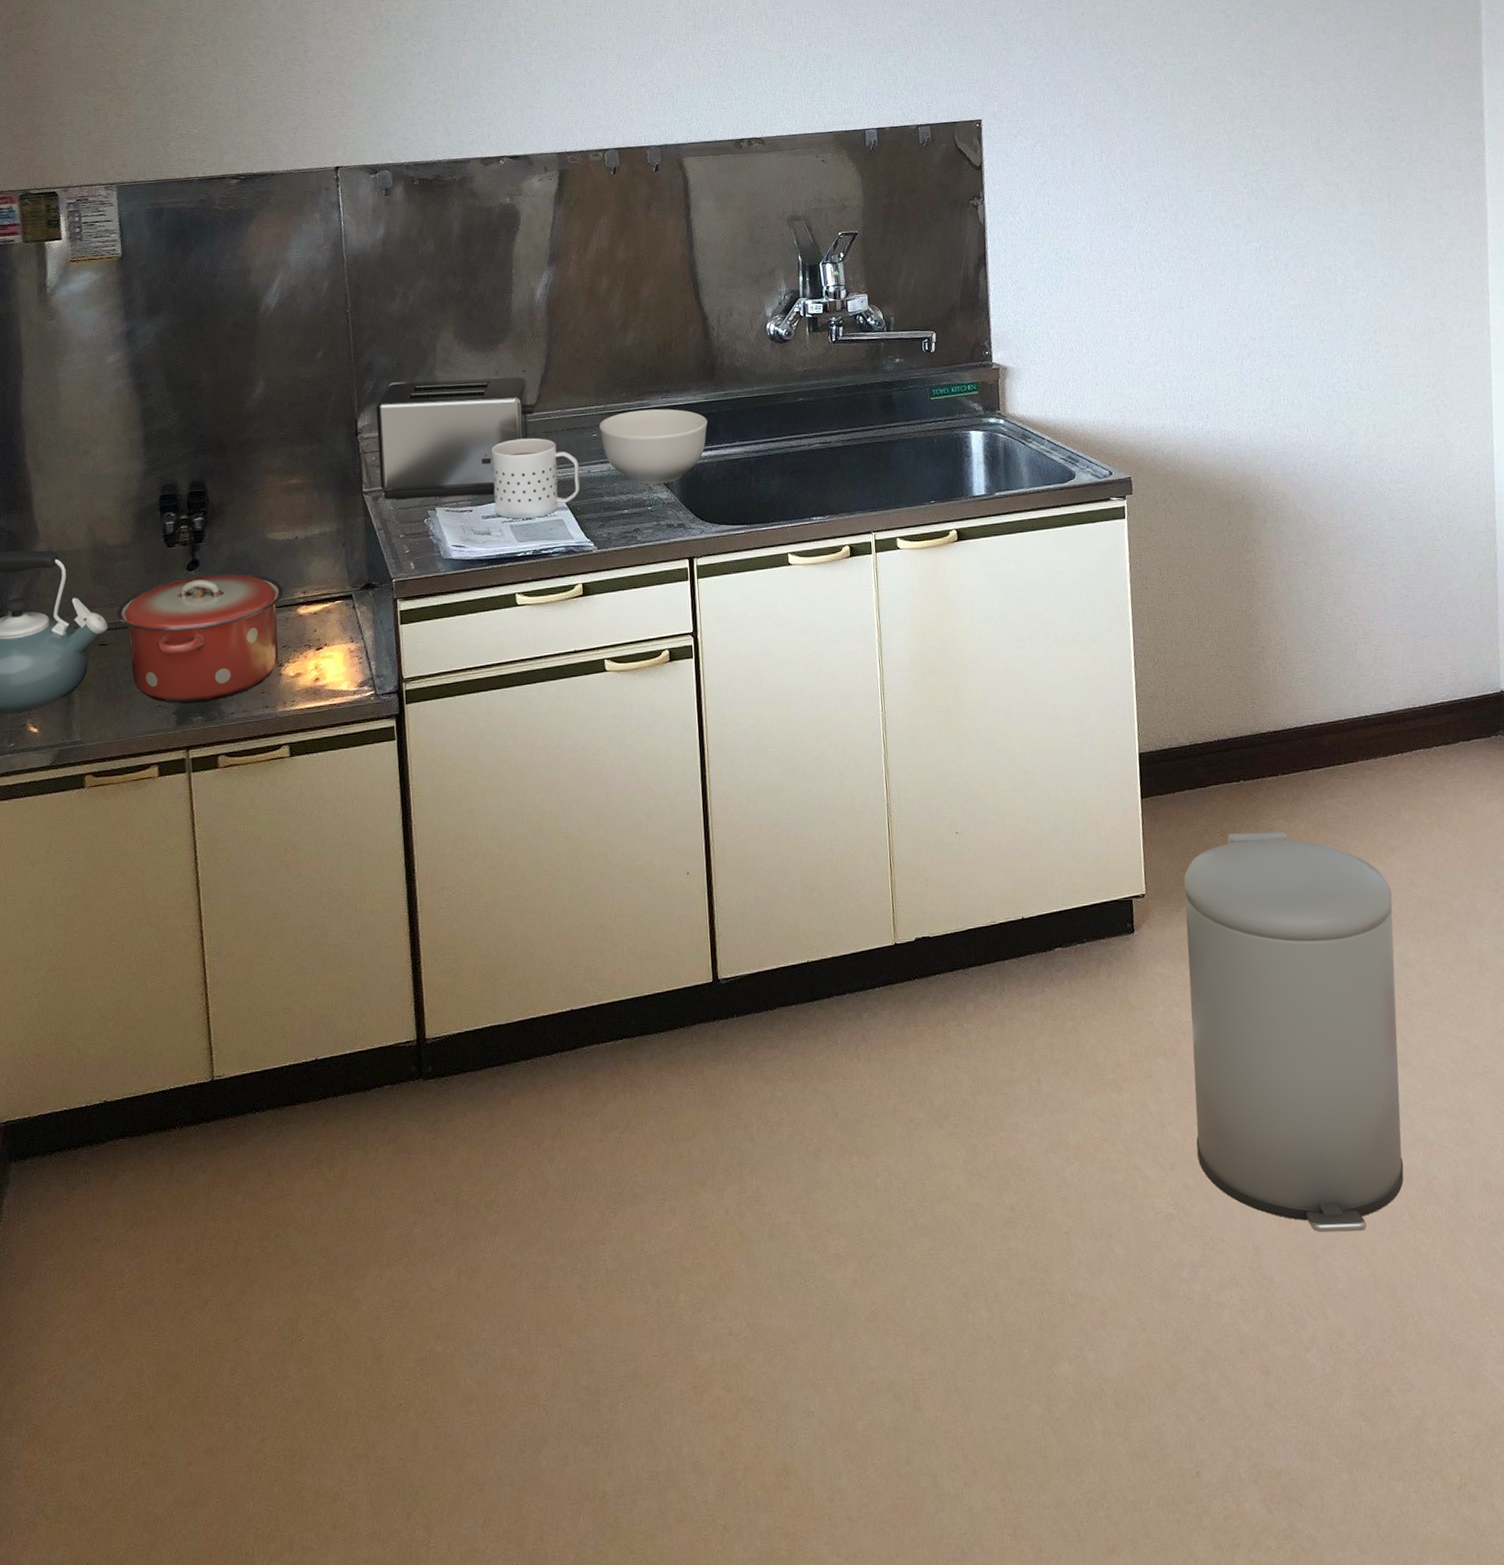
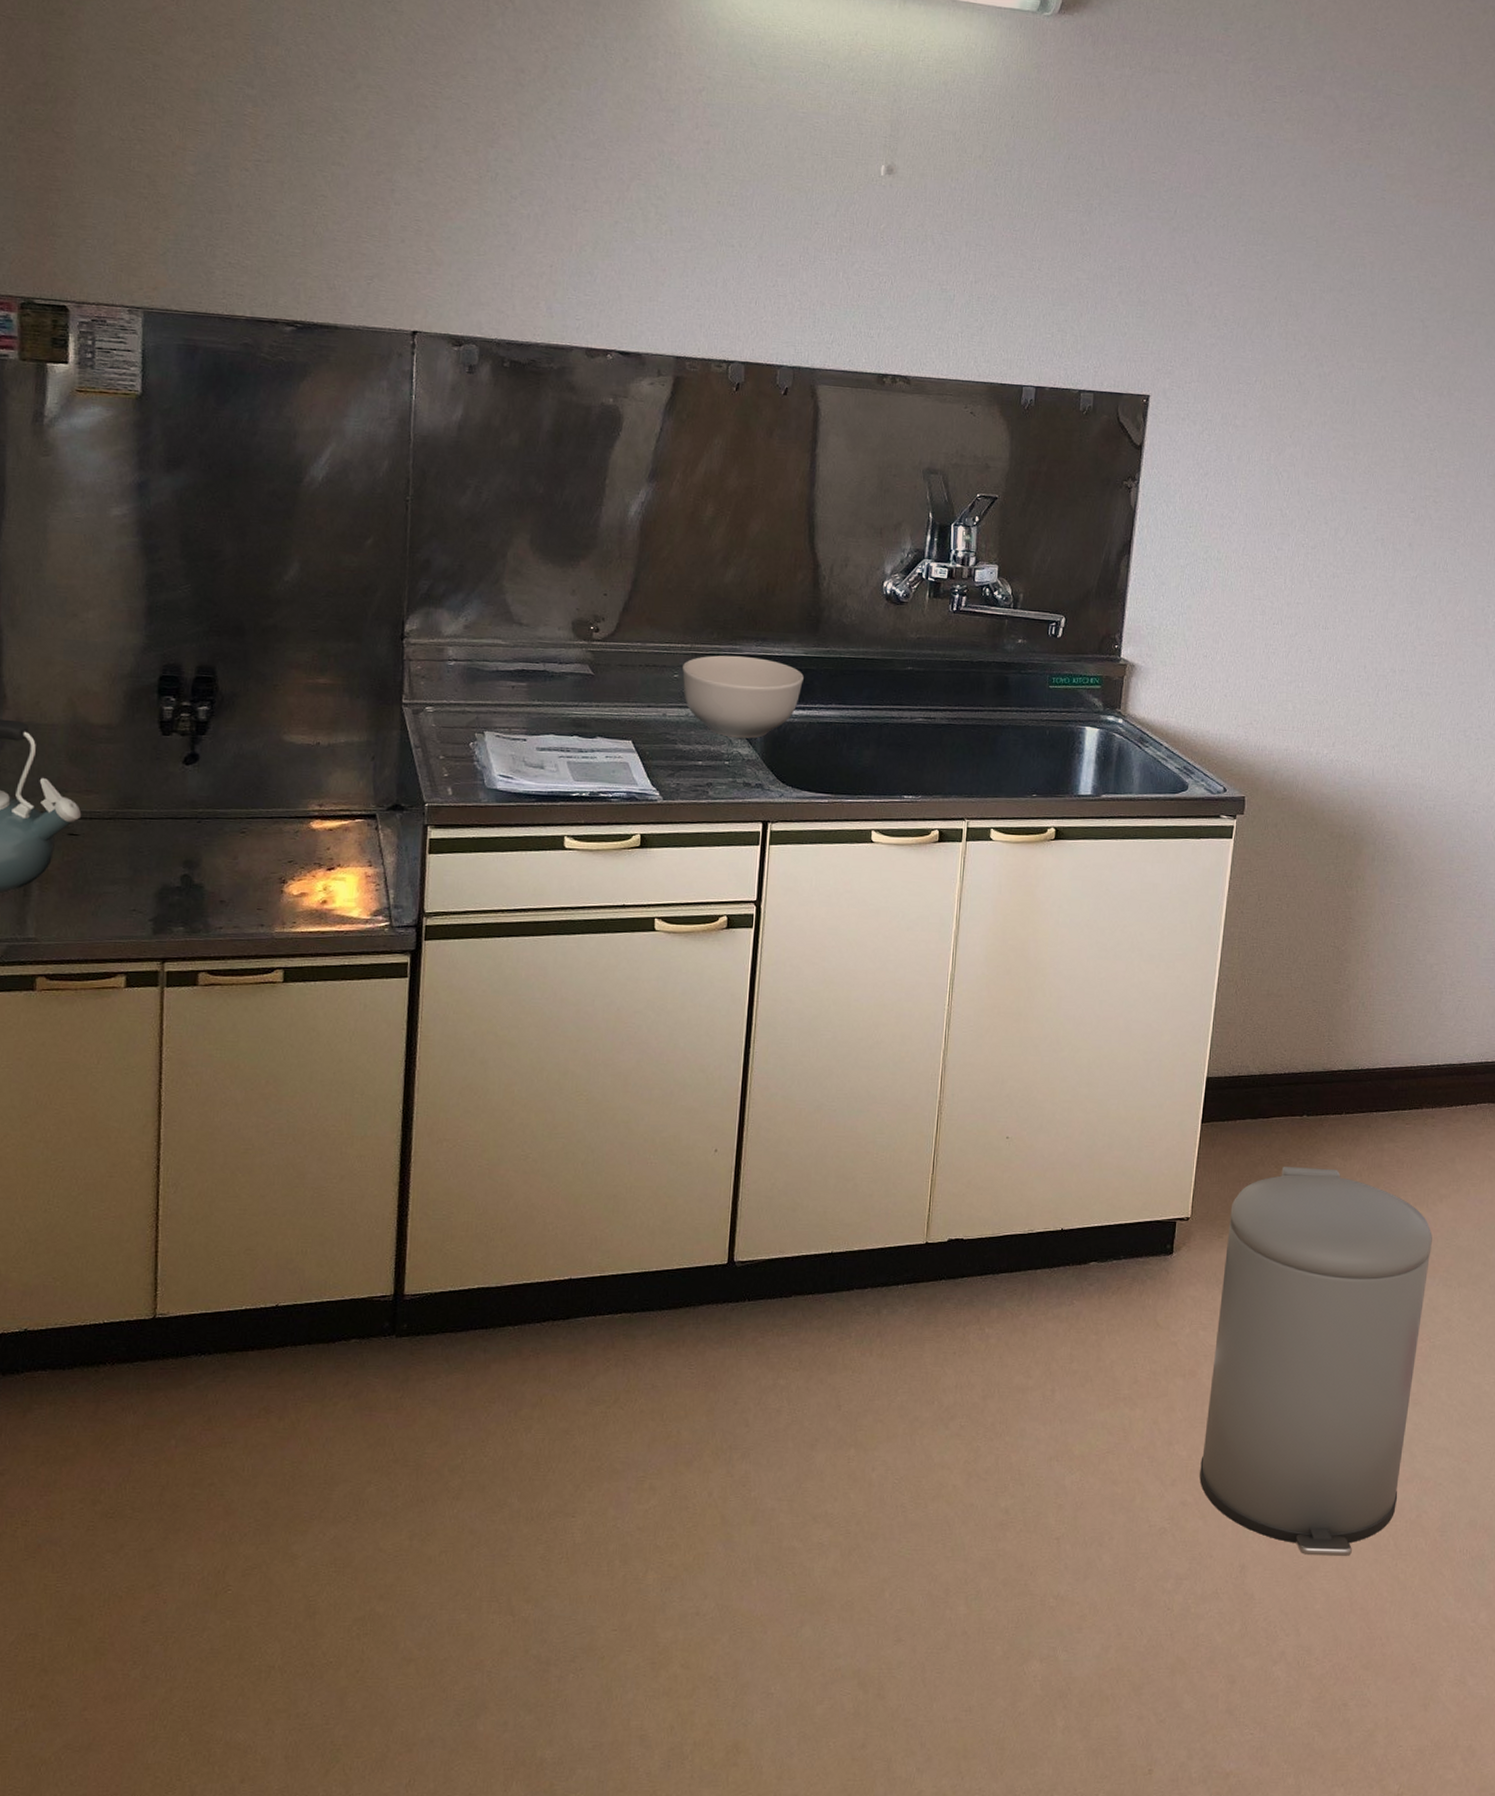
casserole: present [116,573,284,704] -> none [92,771,297,912]
toaster: present [376,377,535,500] -> none [423,586,612,725]
mug: present [491,438,581,519] -> none [552,668,654,757]

